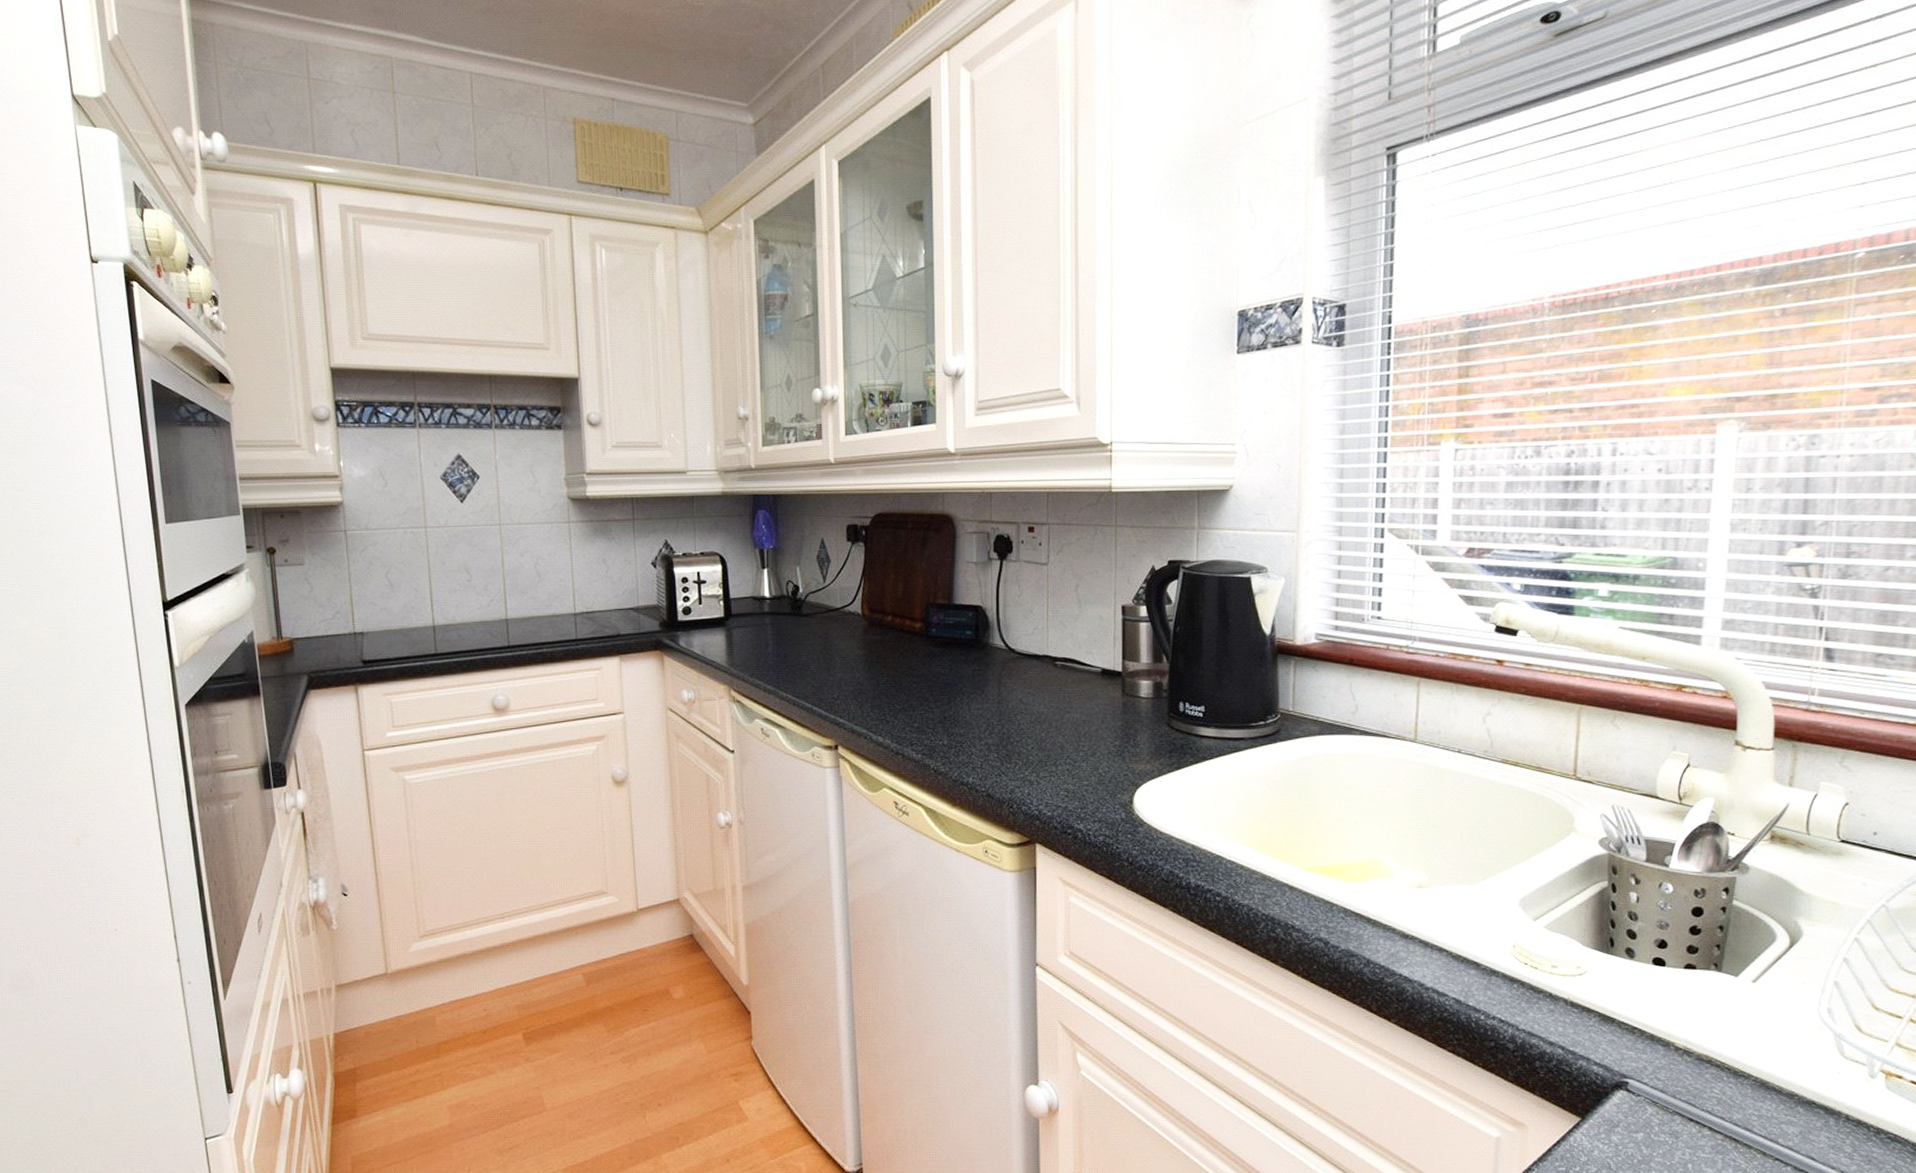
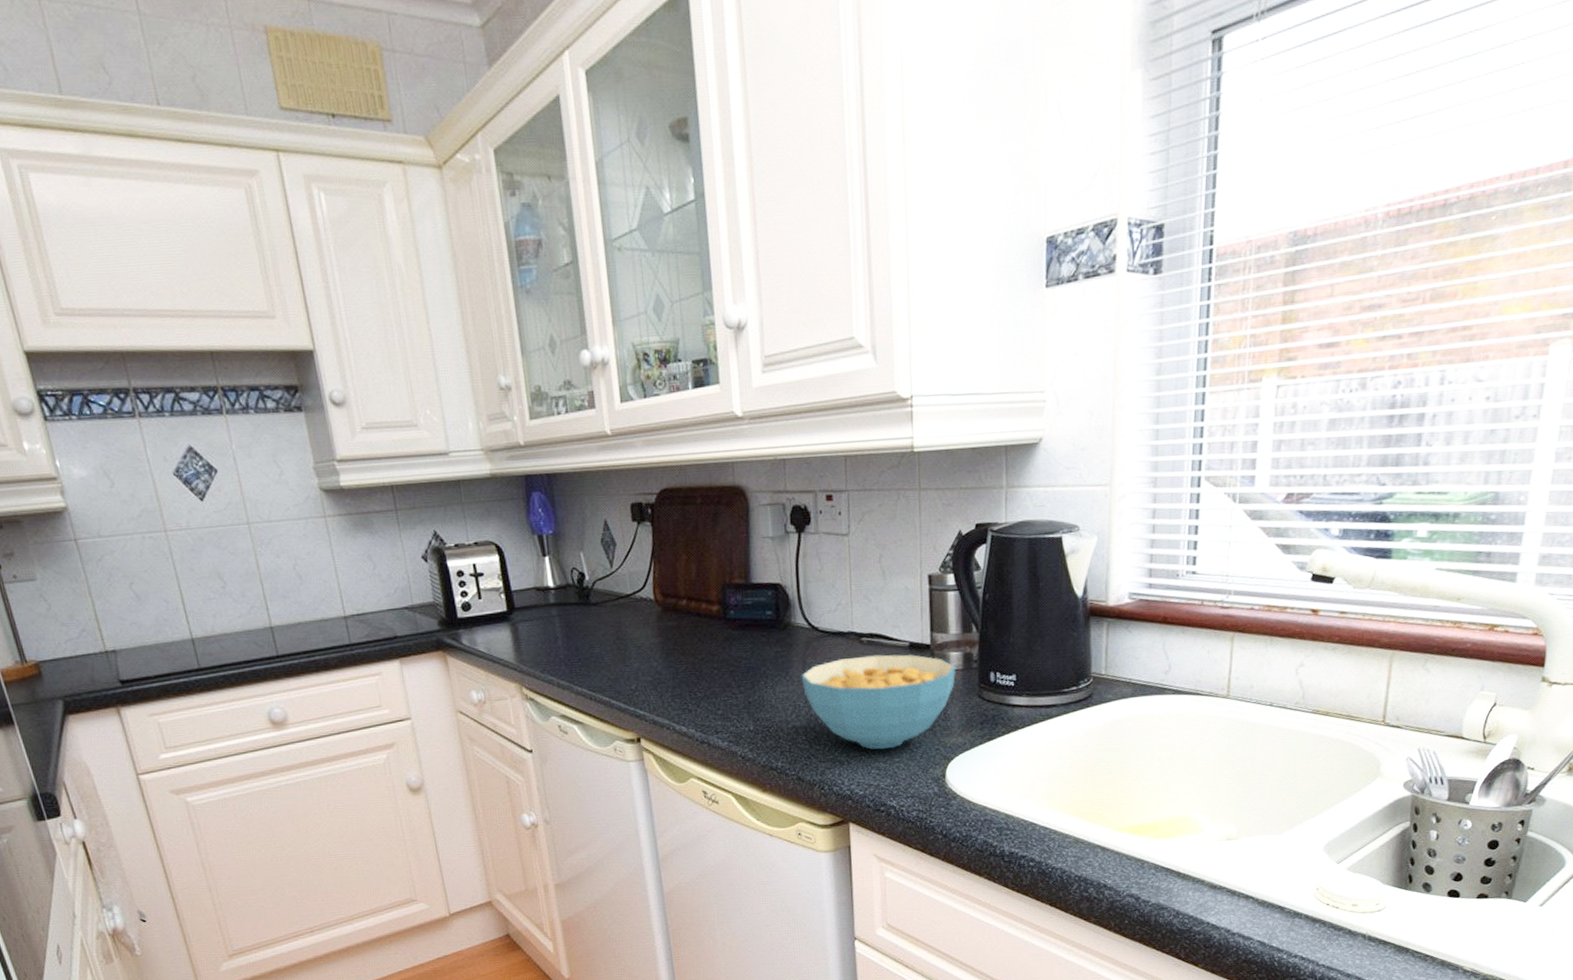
cereal bowl: none [996,679,1146,772] -> present [801,654,956,750]

